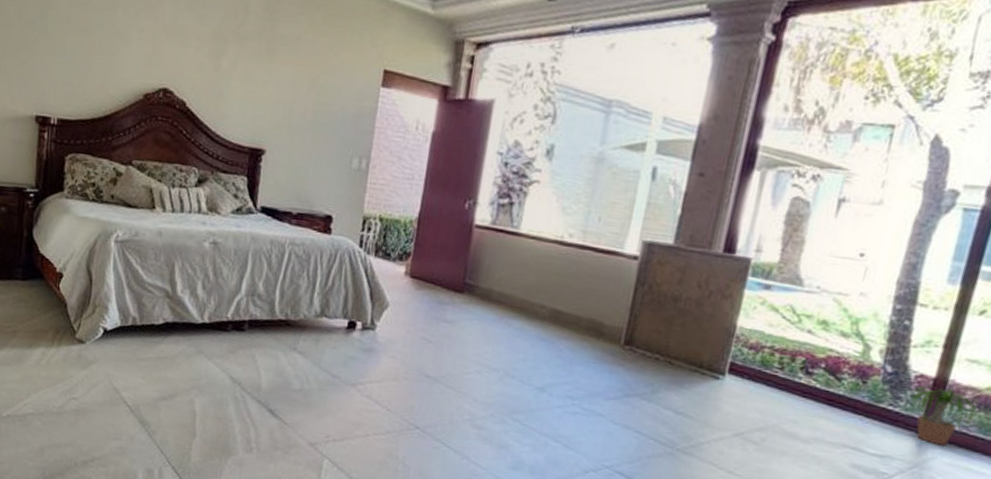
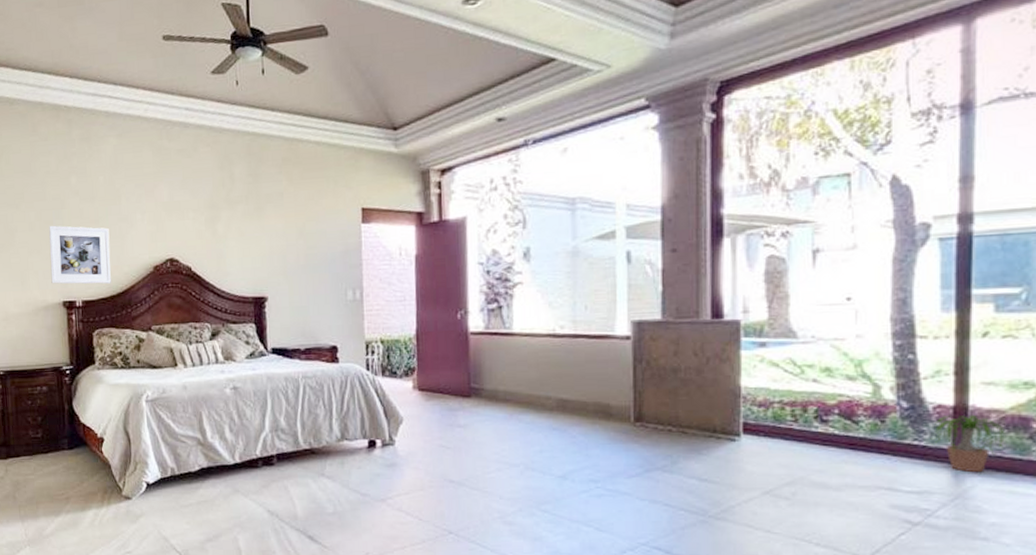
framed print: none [25,26,99,104] -> present [49,225,111,284]

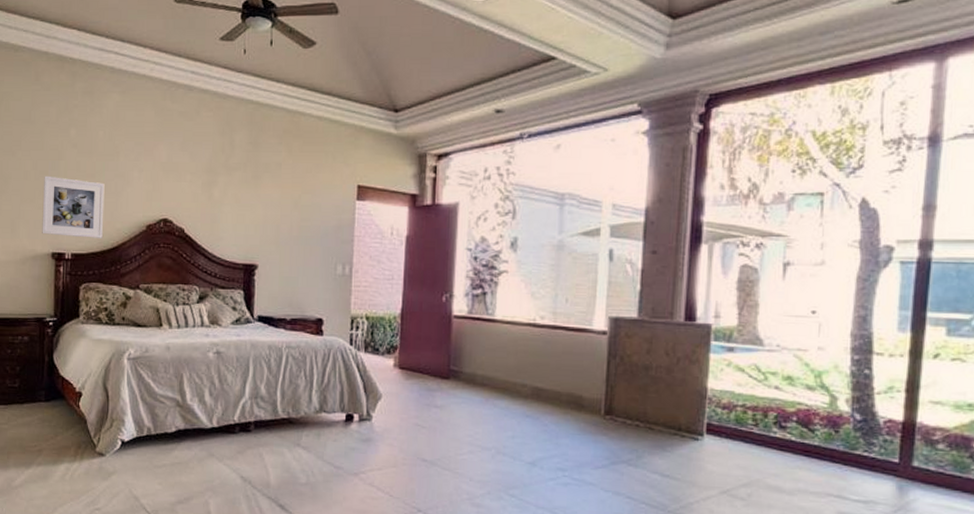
potted plant: present [930,414,1009,473] -> none [879,430,951,487]

